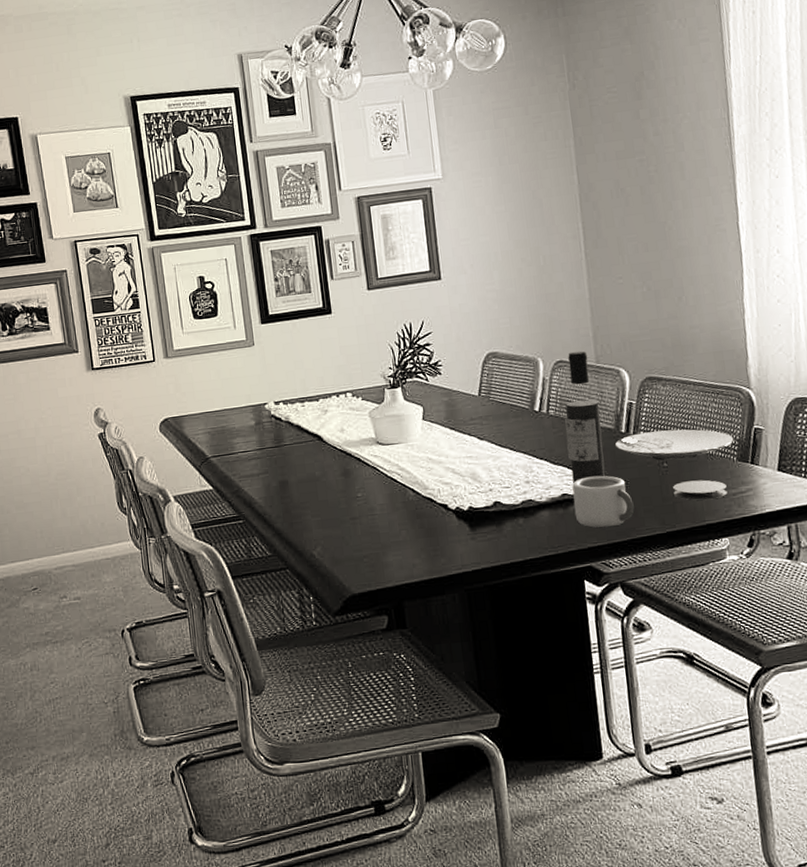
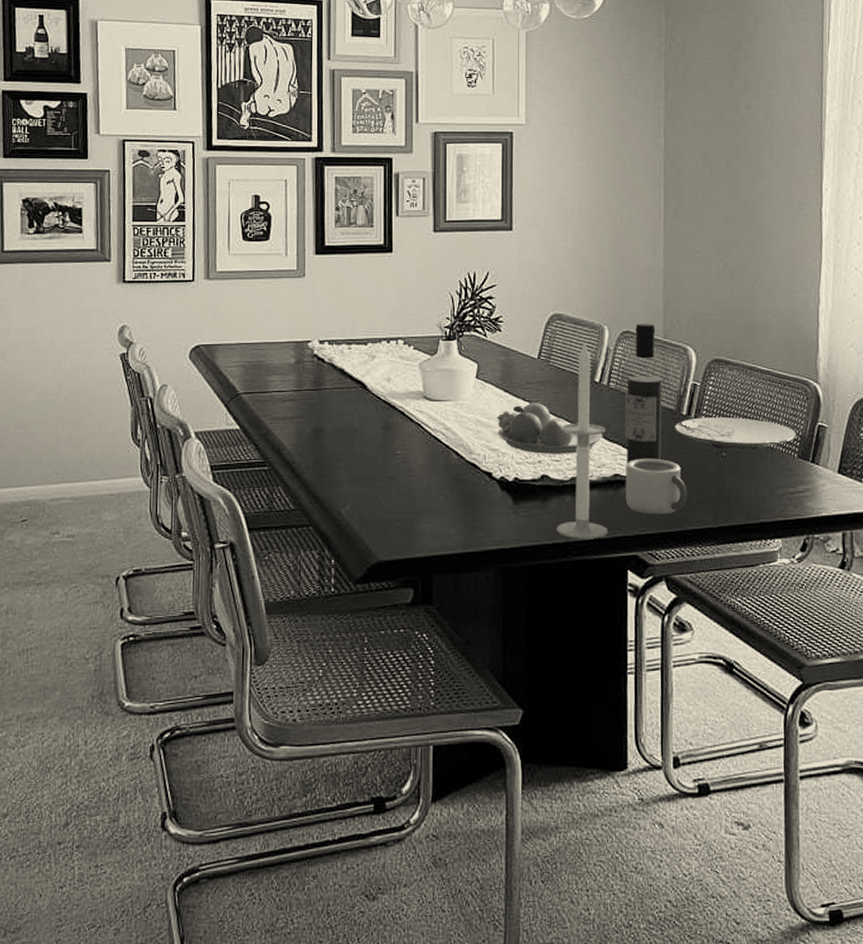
fruit bowl: none [446,435,548,483] -> present [497,402,603,454]
candle: none [508,375,563,557] -> present [557,342,609,539]
coaster: present [673,480,728,501] -> none [729,474,785,497]

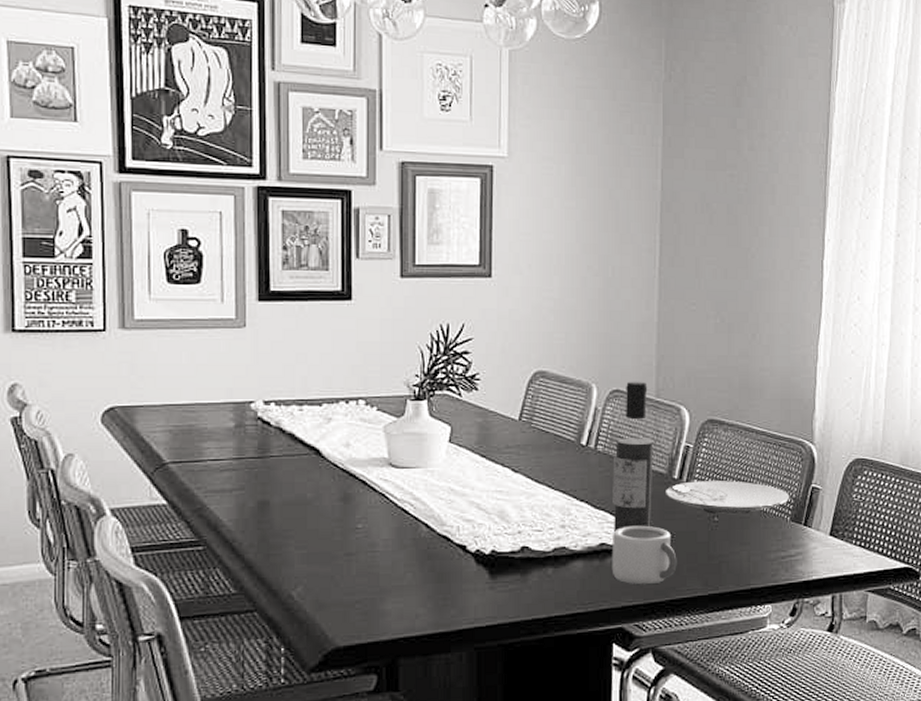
fruit bowl: present [497,402,603,454] -> none [473,467,589,524]
candle: present [557,342,609,539] -> none [537,402,594,614]

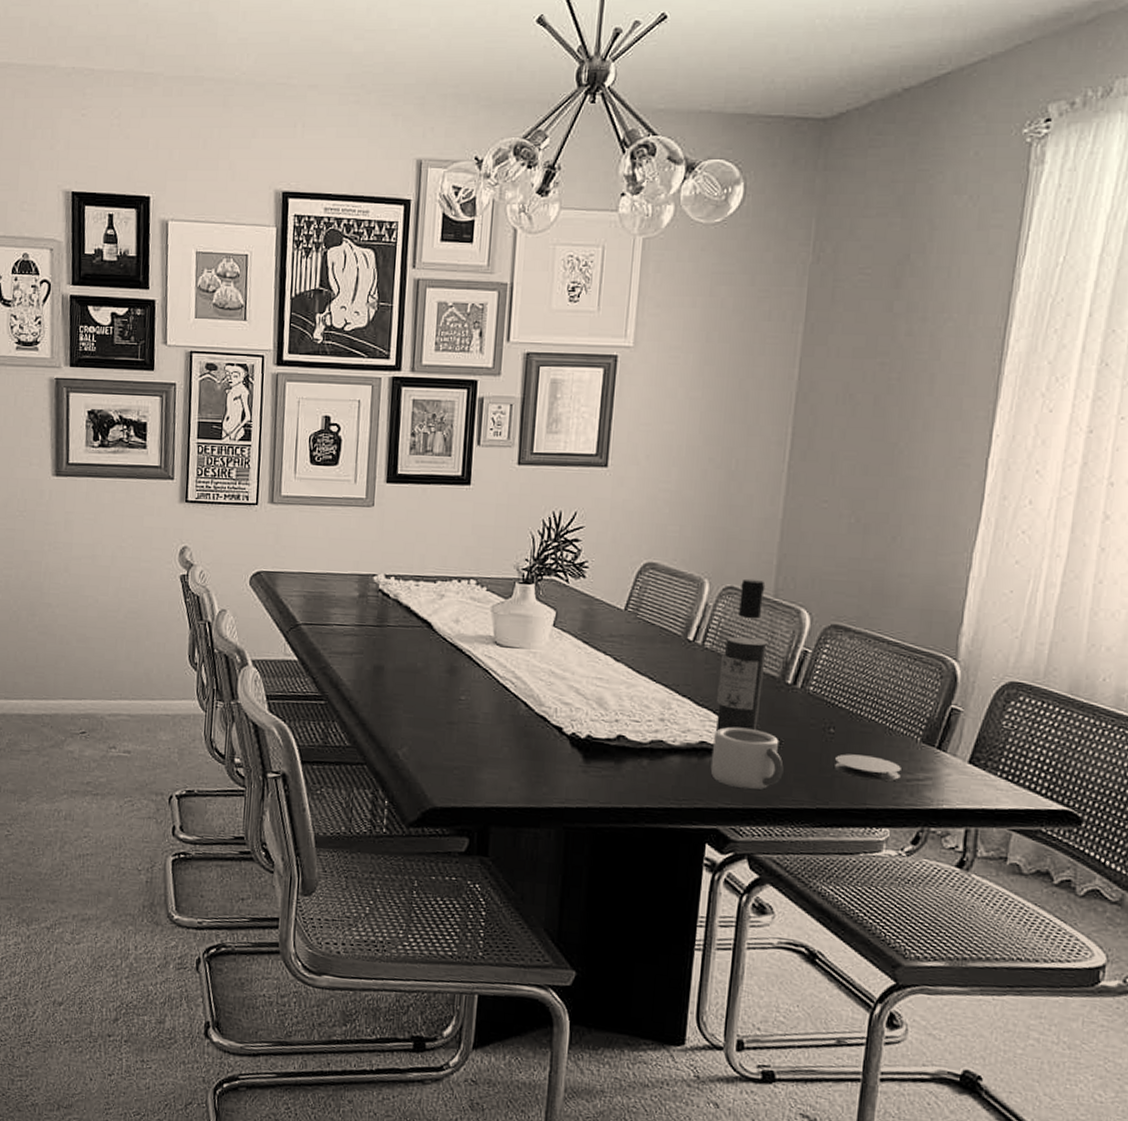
plate: present [665,481,790,514] -> none [775,688,923,728]
coaster: none [720,539,776,562] -> present [833,754,901,782]

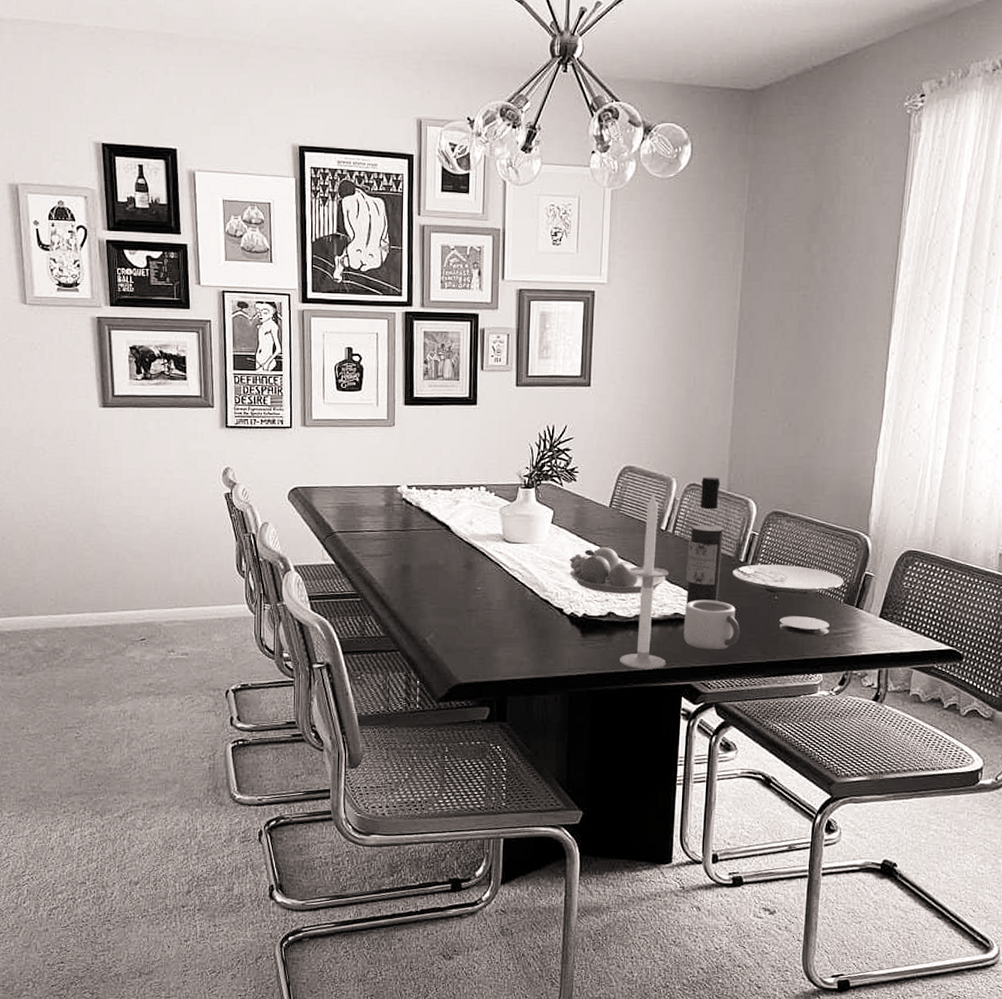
fruit bowl: none [572,656,692,716] -> present [569,546,666,594]
candle: none [629,595,695,808] -> present [620,493,669,670]
plate: none [775,688,923,728] -> present [732,564,845,594]

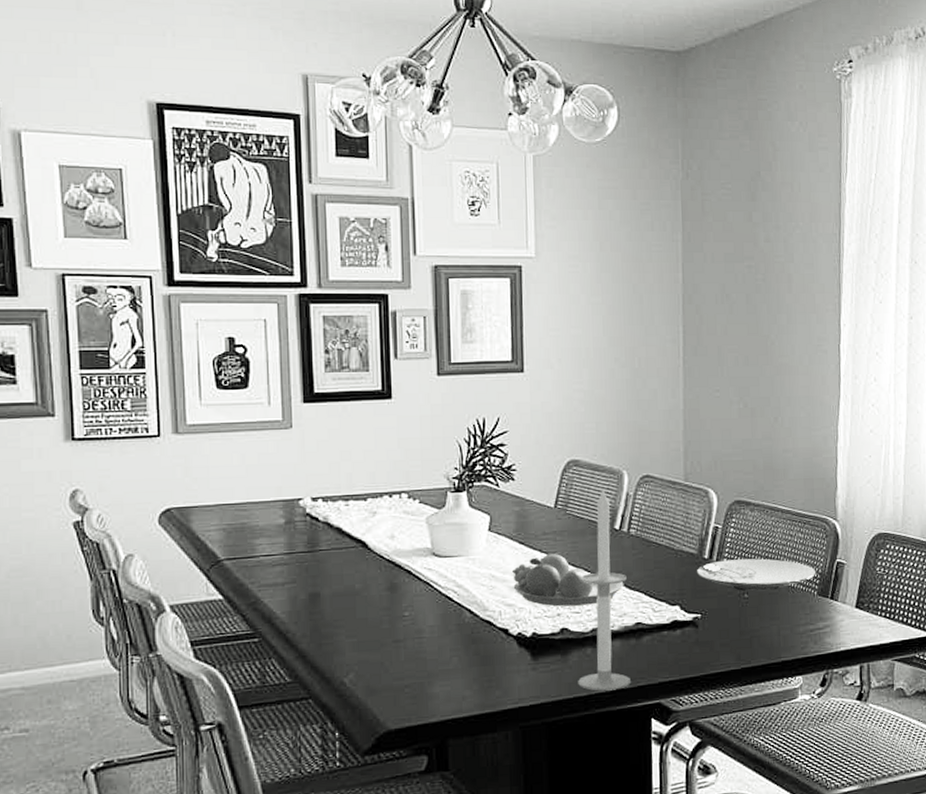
mug: present [683,599,740,650] -> none [647,604,710,661]
wine bottle: present [686,476,724,605] -> none [645,466,684,612]
coaster: present [778,616,830,637] -> none [751,613,805,636]

